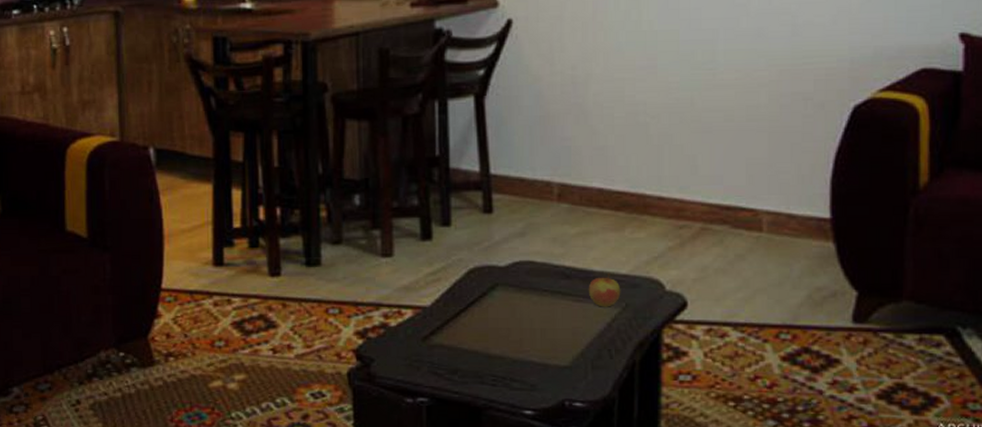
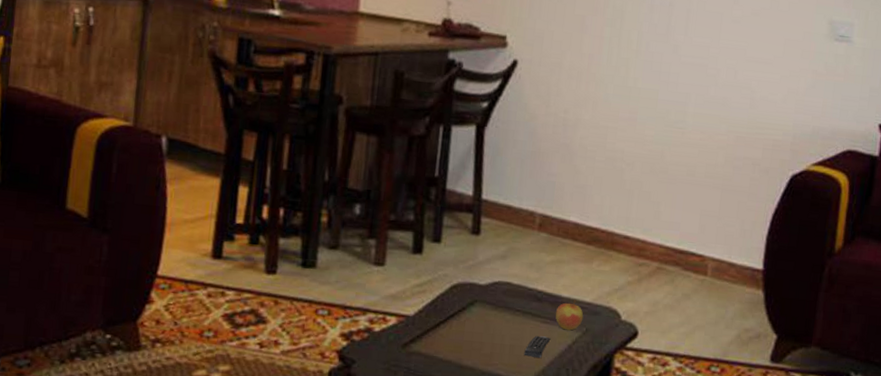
remote control: none [558,316,587,340] -> present [524,335,551,358]

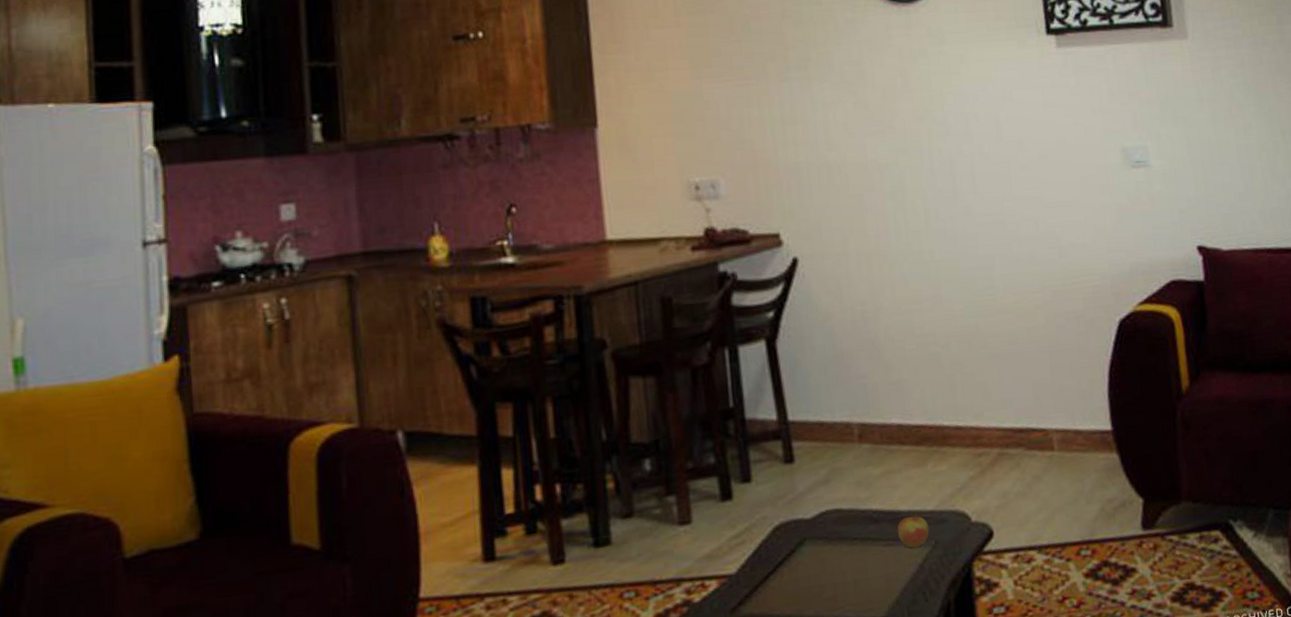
remote control: present [524,335,551,358] -> none [871,560,899,589]

